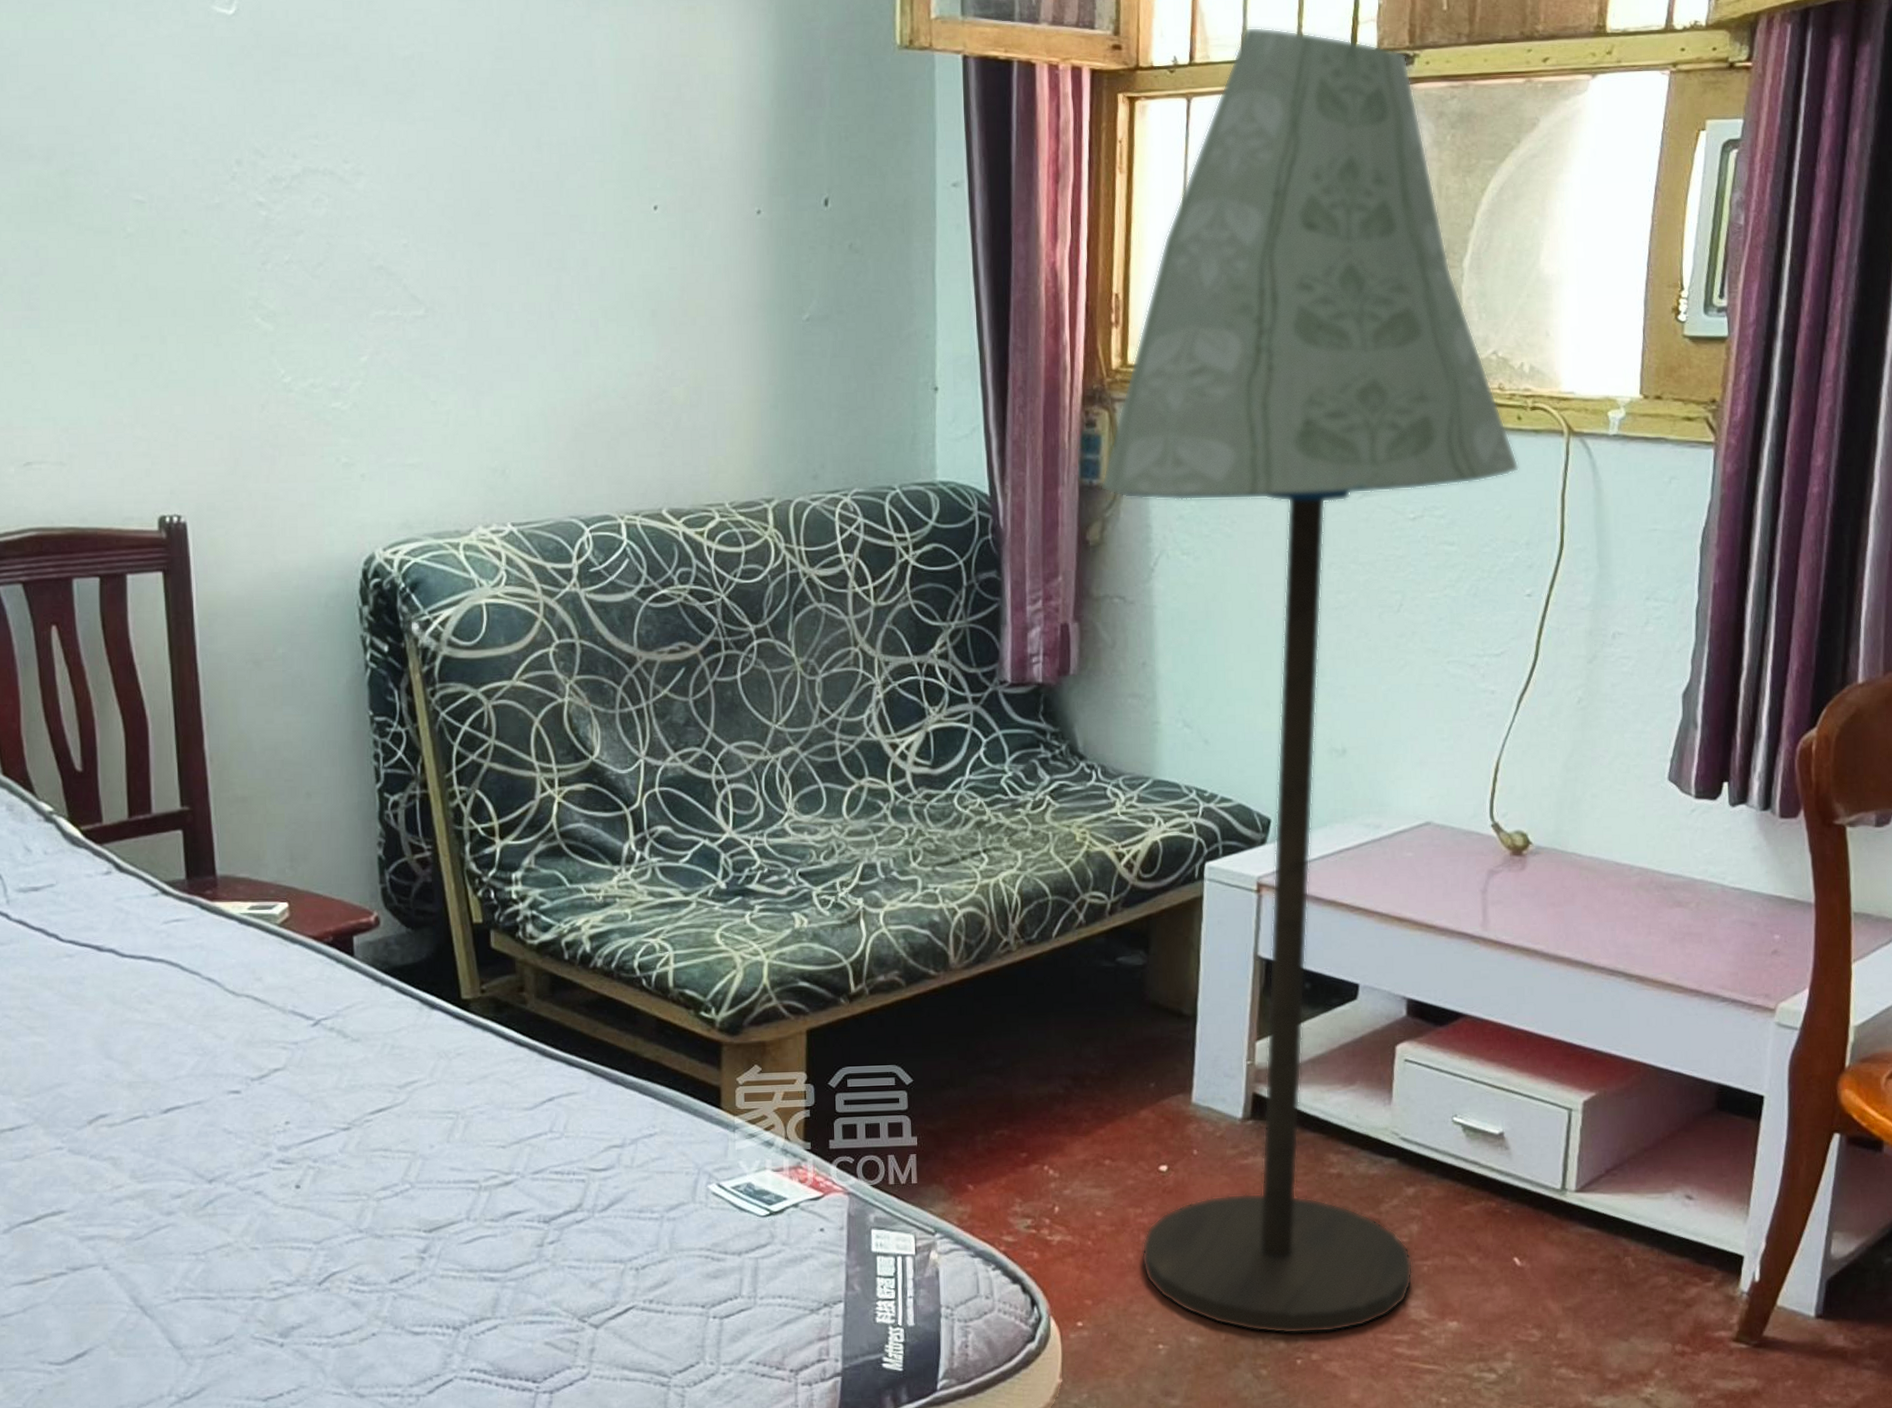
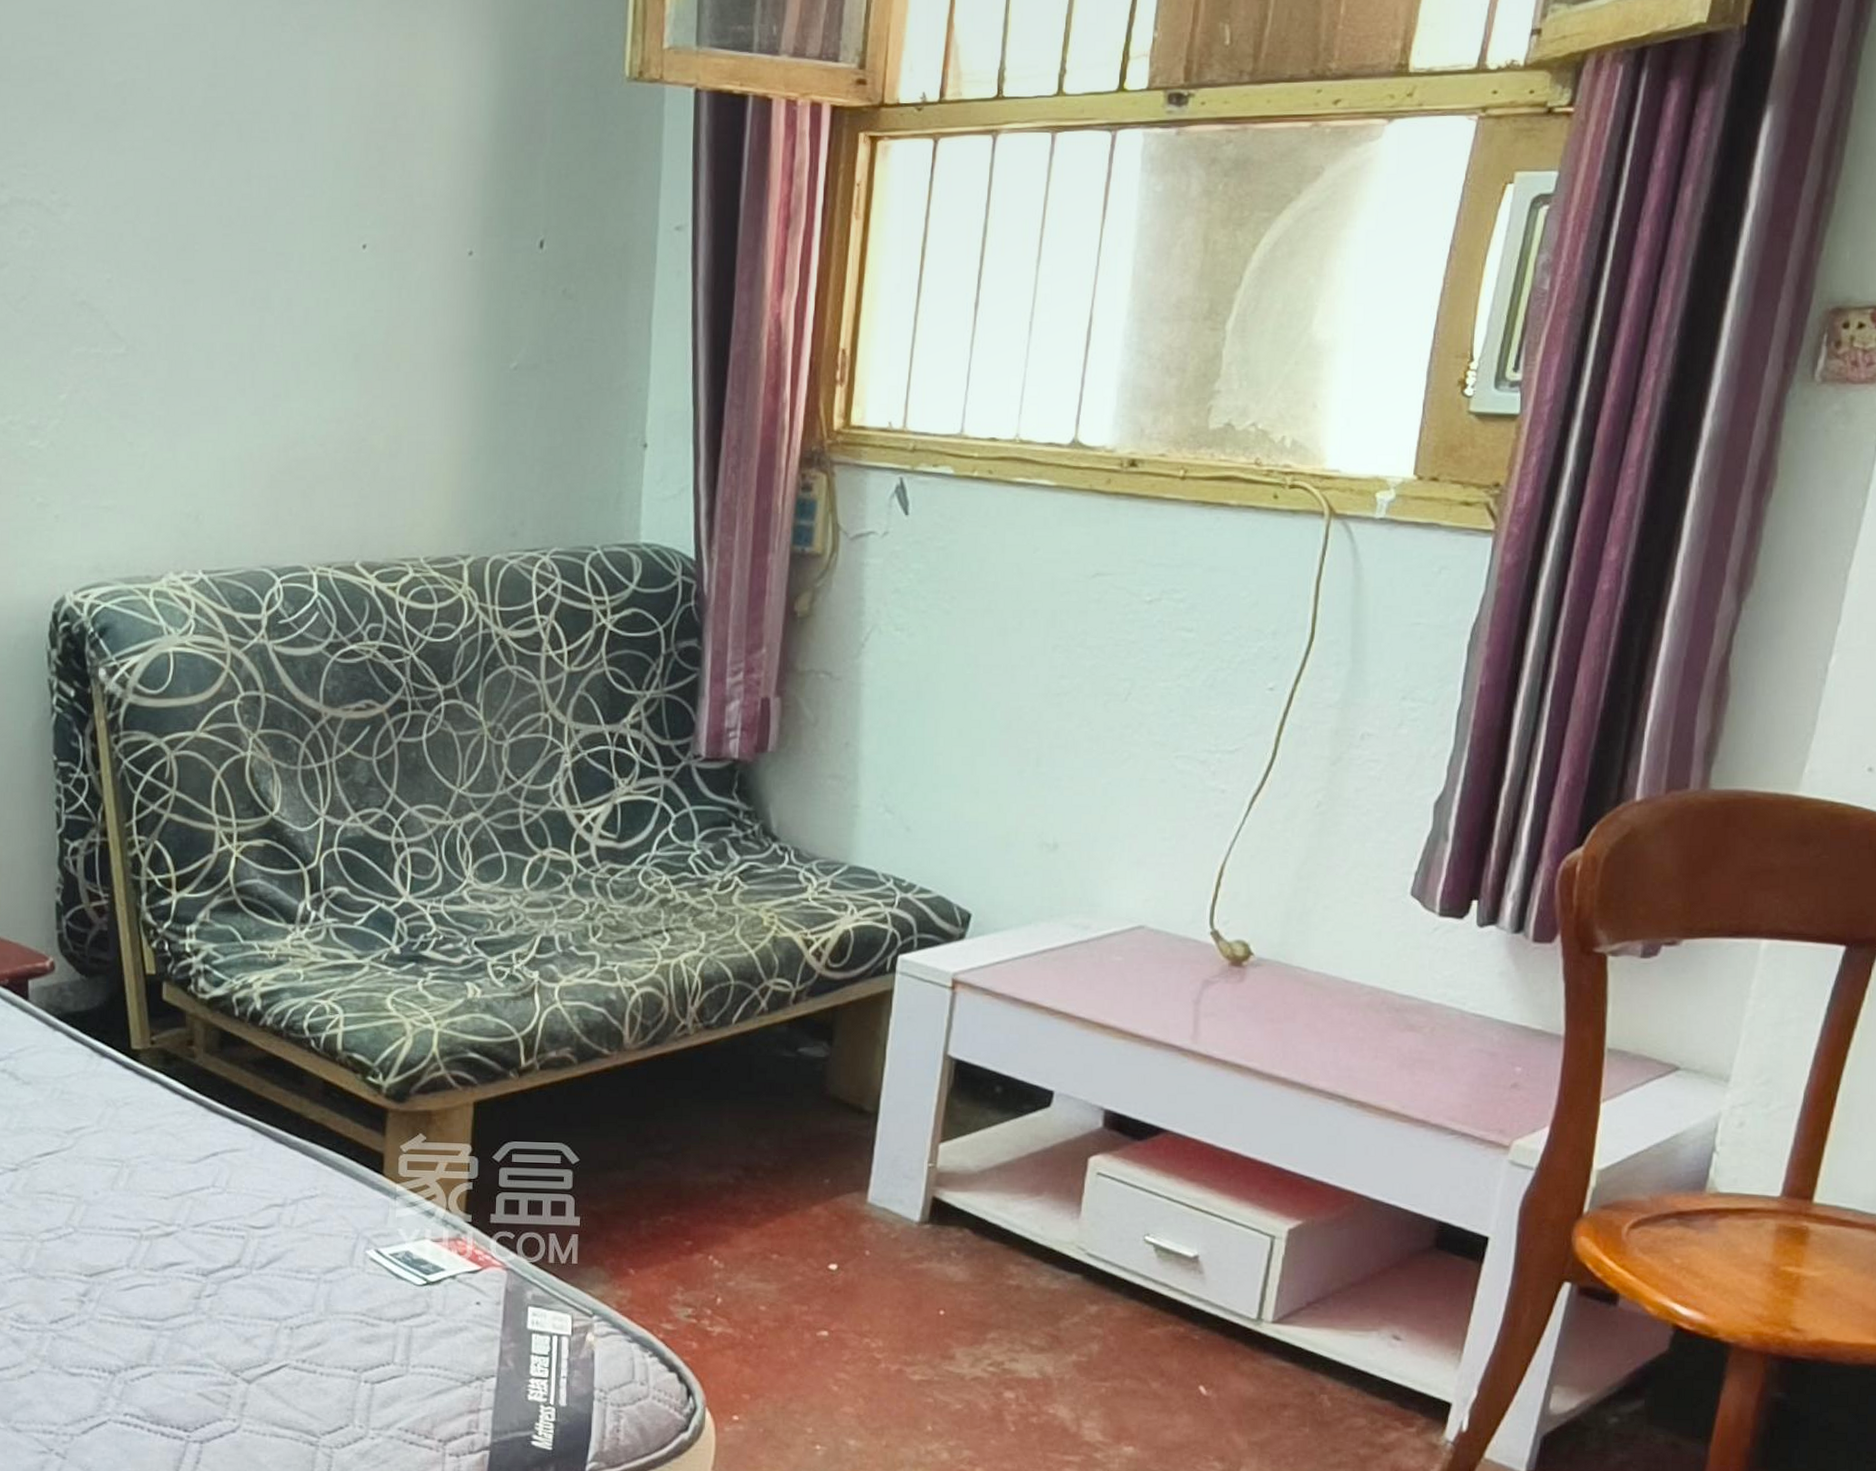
floor lamp: present [1101,27,1520,1335] -> none [803,61,1272,1447]

